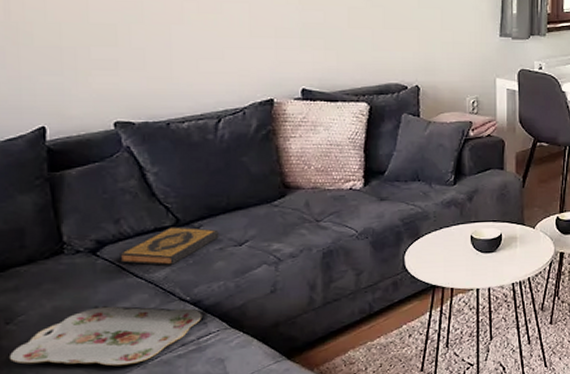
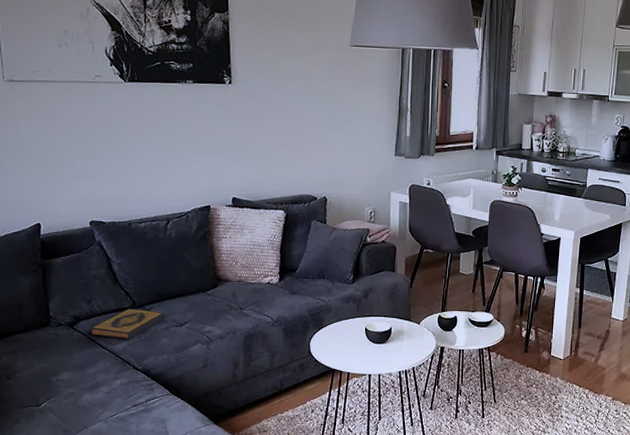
serving tray: present [10,306,202,366] -> none [9,370,150,419]

